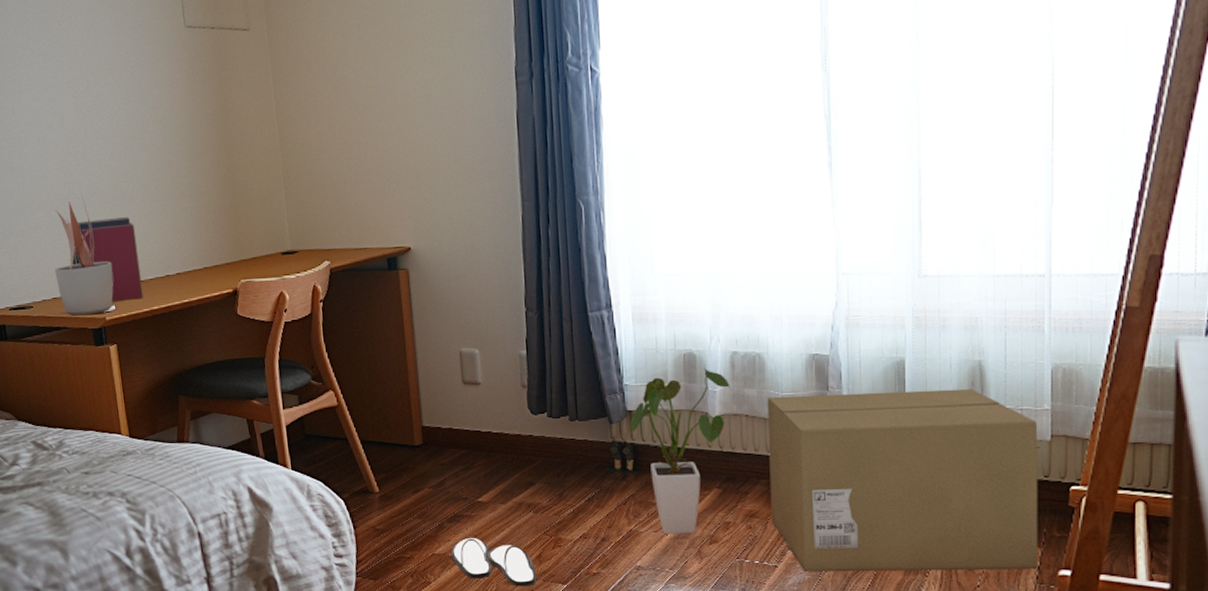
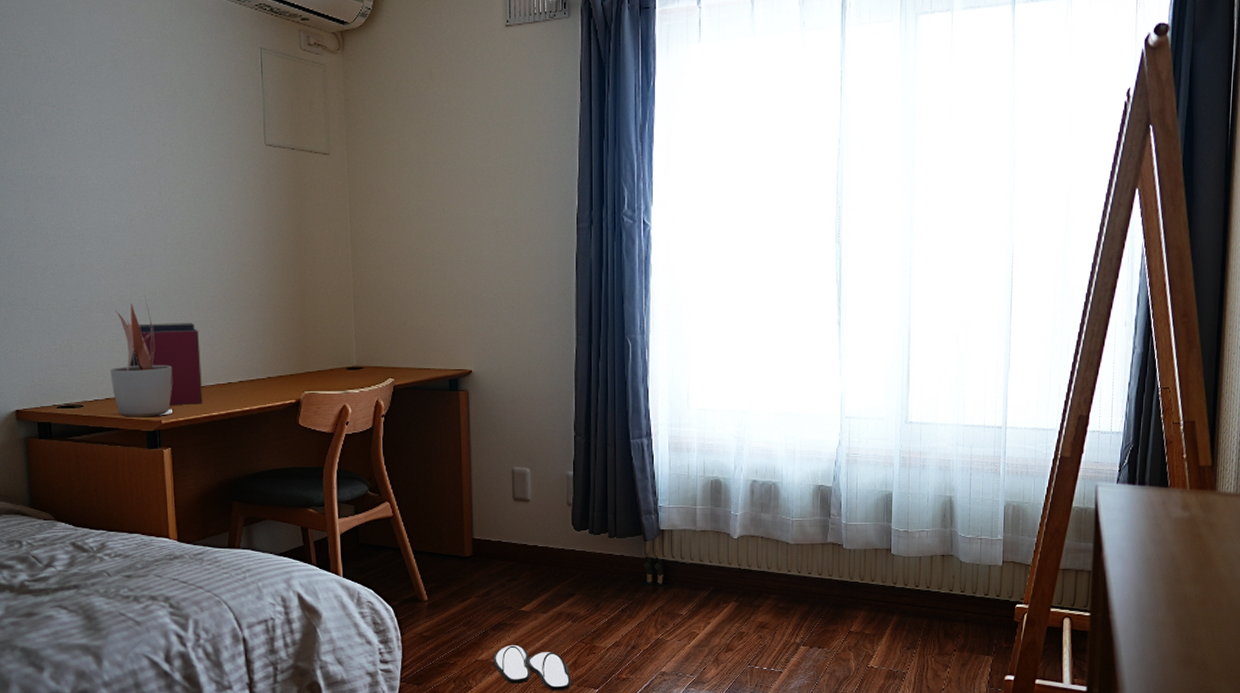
house plant: present [630,367,730,535] -> none [662,493,750,643]
box: present [767,388,1038,571] -> none [779,519,993,677]

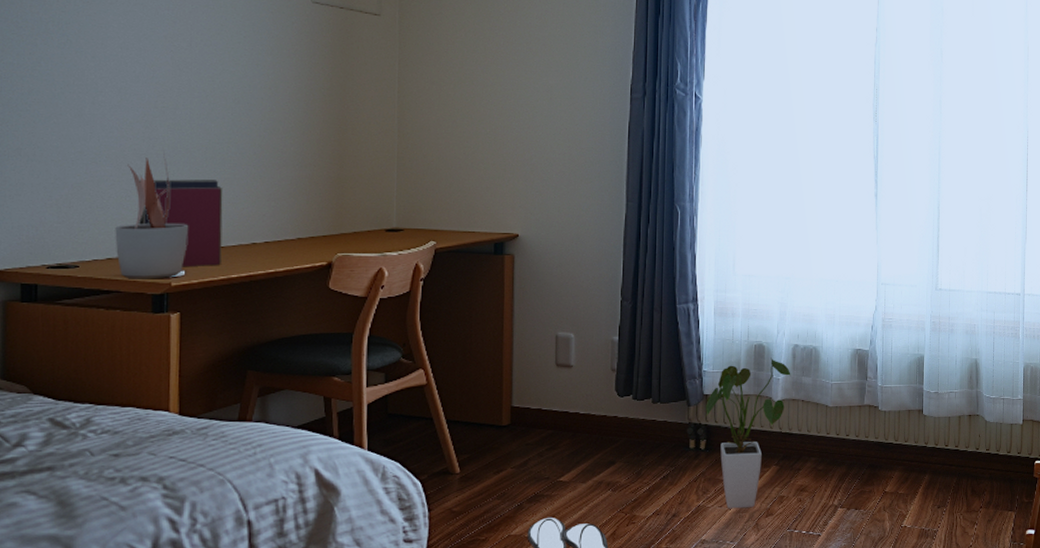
house plant: none [662,493,750,643] -> present [706,357,791,509]

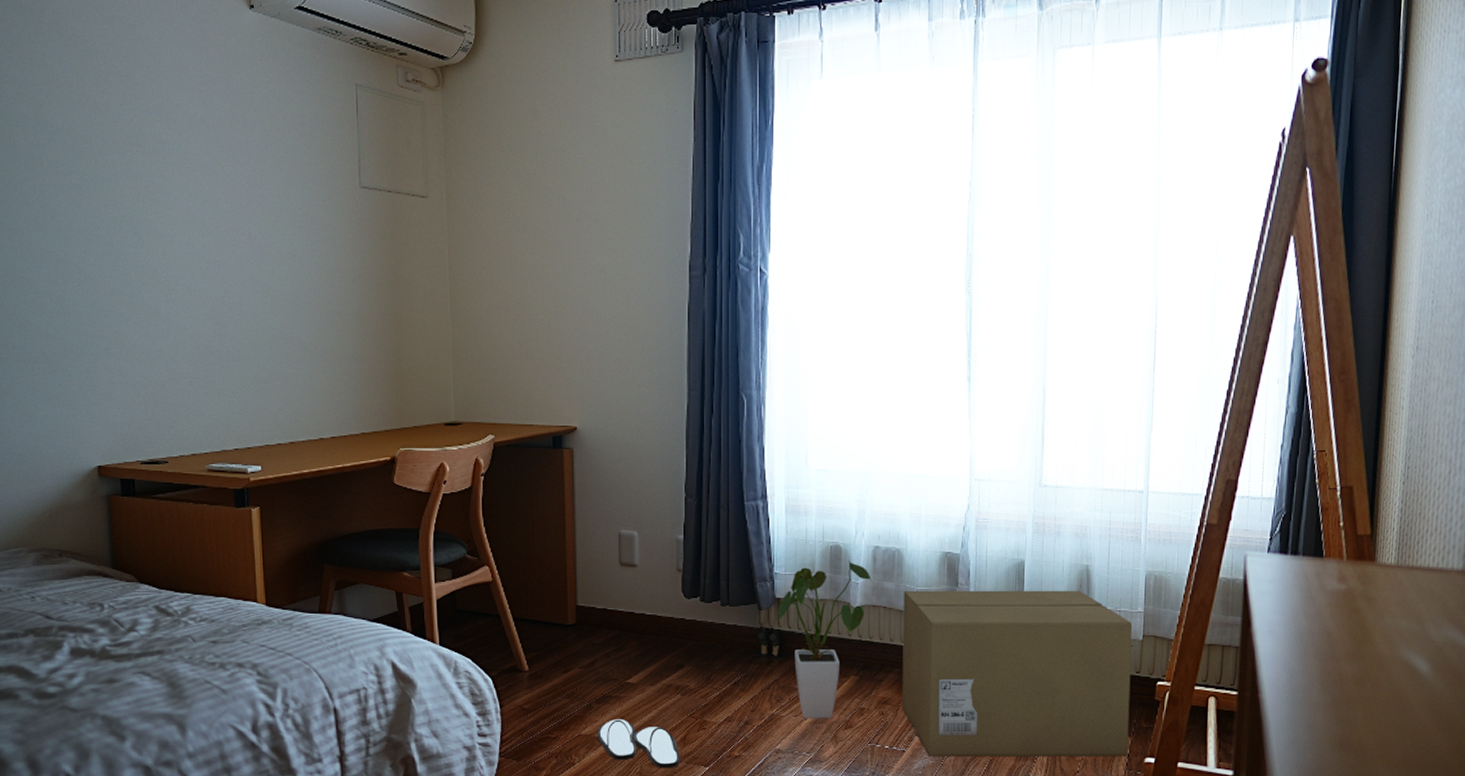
potted plant: present [115,151,189,279] -> none [196,348,262,475]
books: present [139,179,223,267] -> none [214,375,293,463]
box: none [817,381,1014,539] -> present [902,590,1133,756]

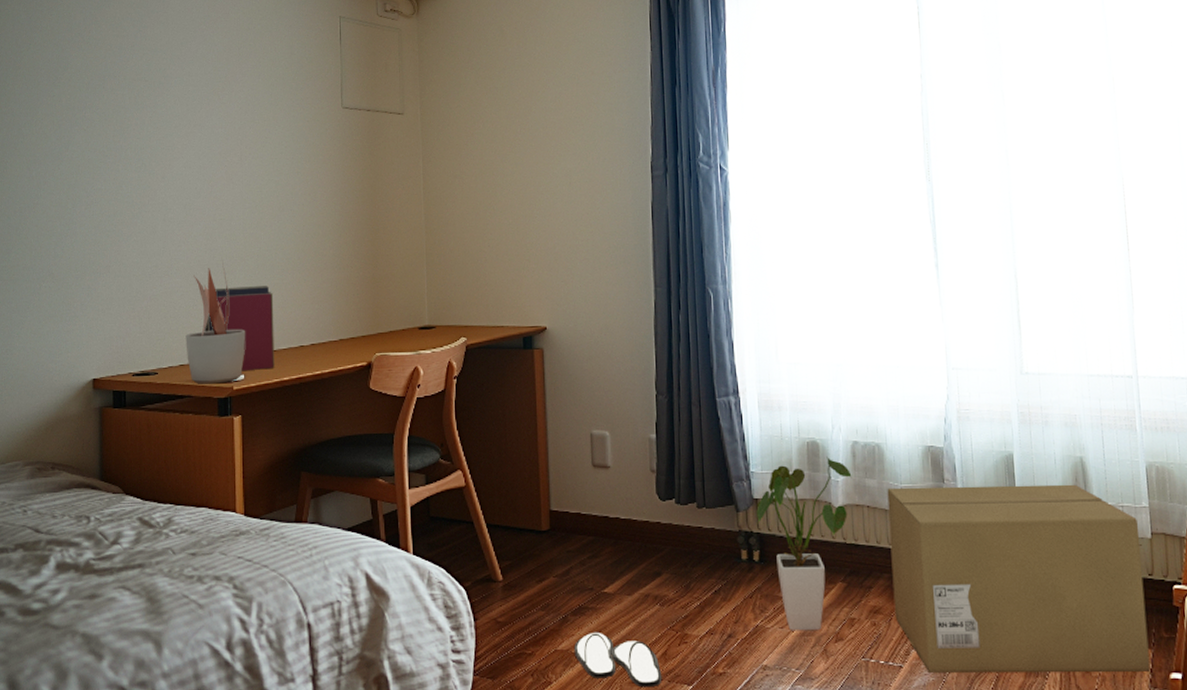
potted plant: none [196,348,262,475] -> present [185,261,246,384]
books: none [214,375,293,463] -> present [203,286,274,372]

